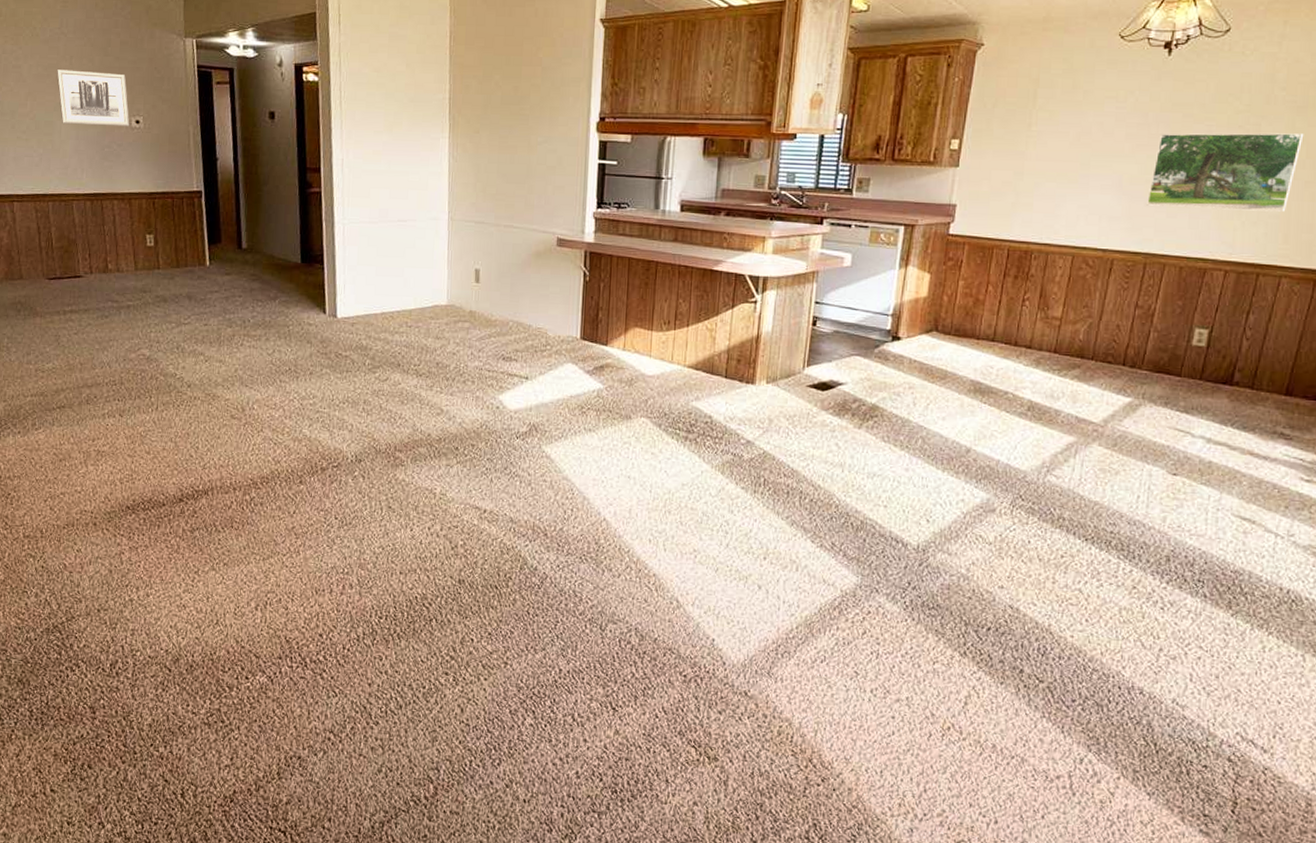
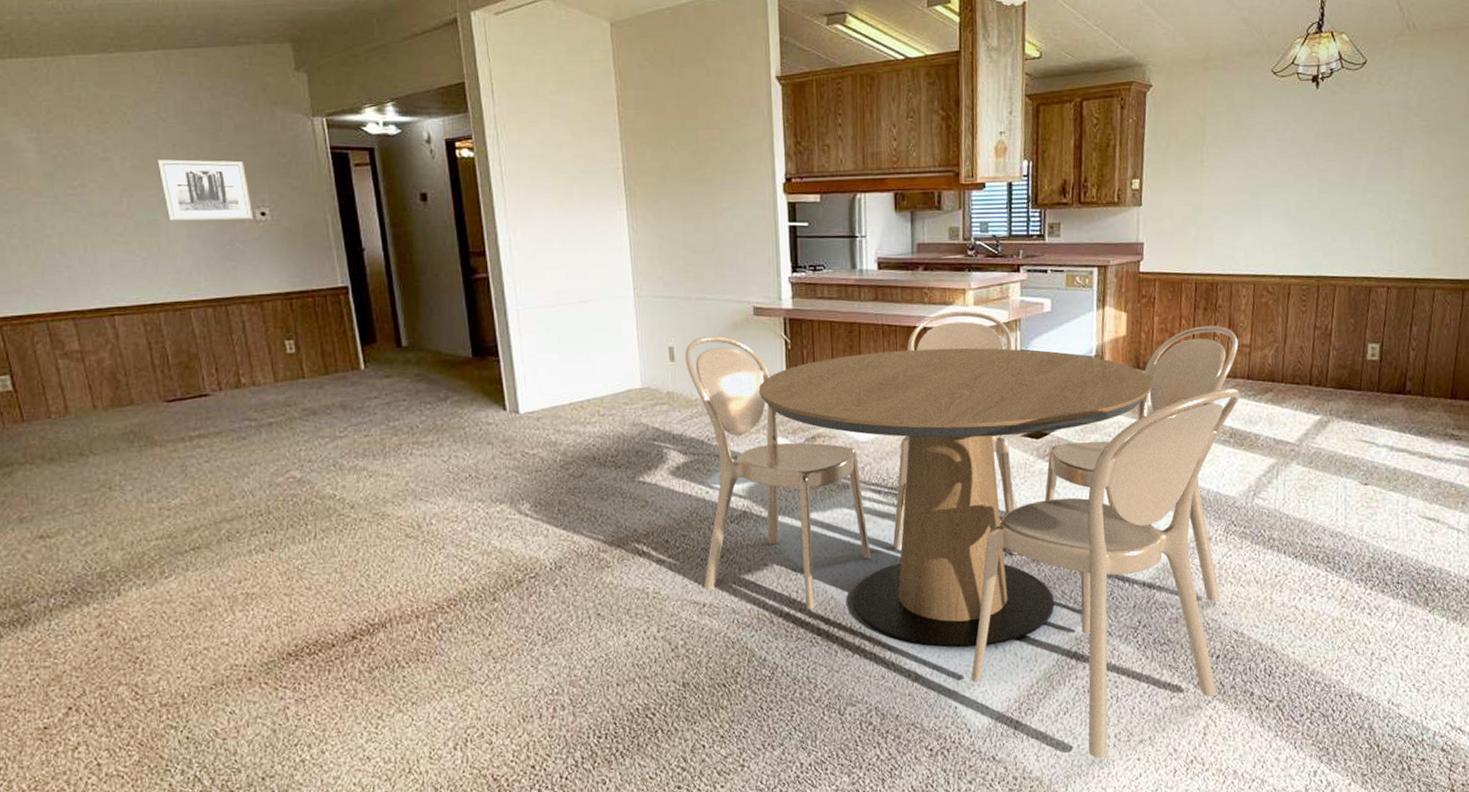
dining table: none [487,258,1048,710] -> present [685,311,1241,758]
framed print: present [1147,133,1304,212] -> none [1313,155,1439,231]

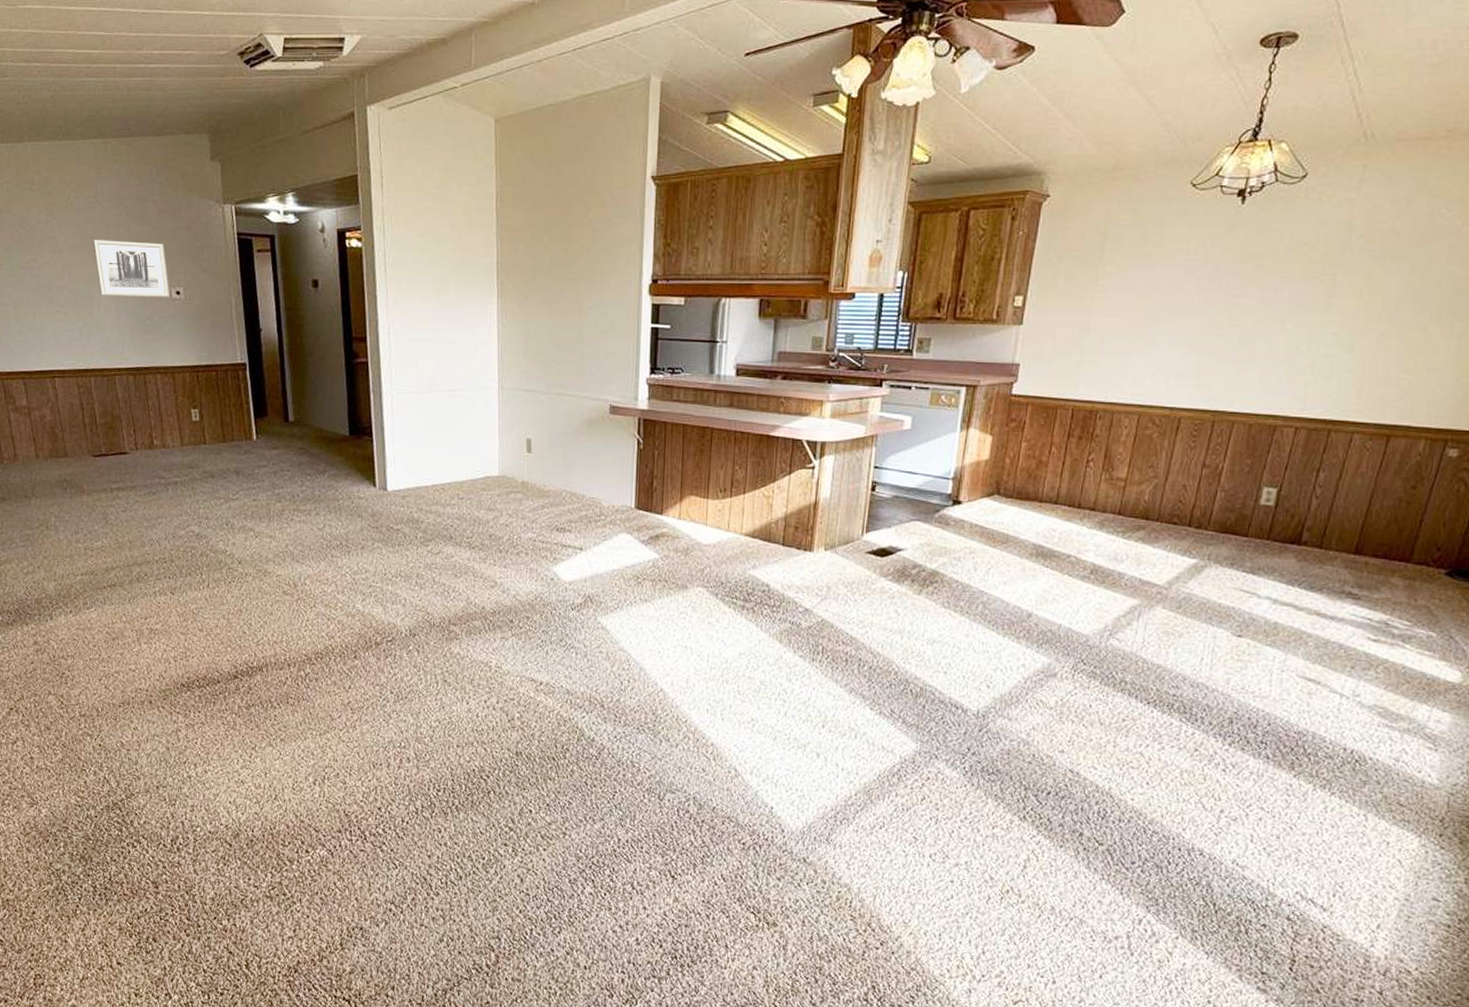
dining table: present [685,311,1241,758] -> none [541,423,1113,875]

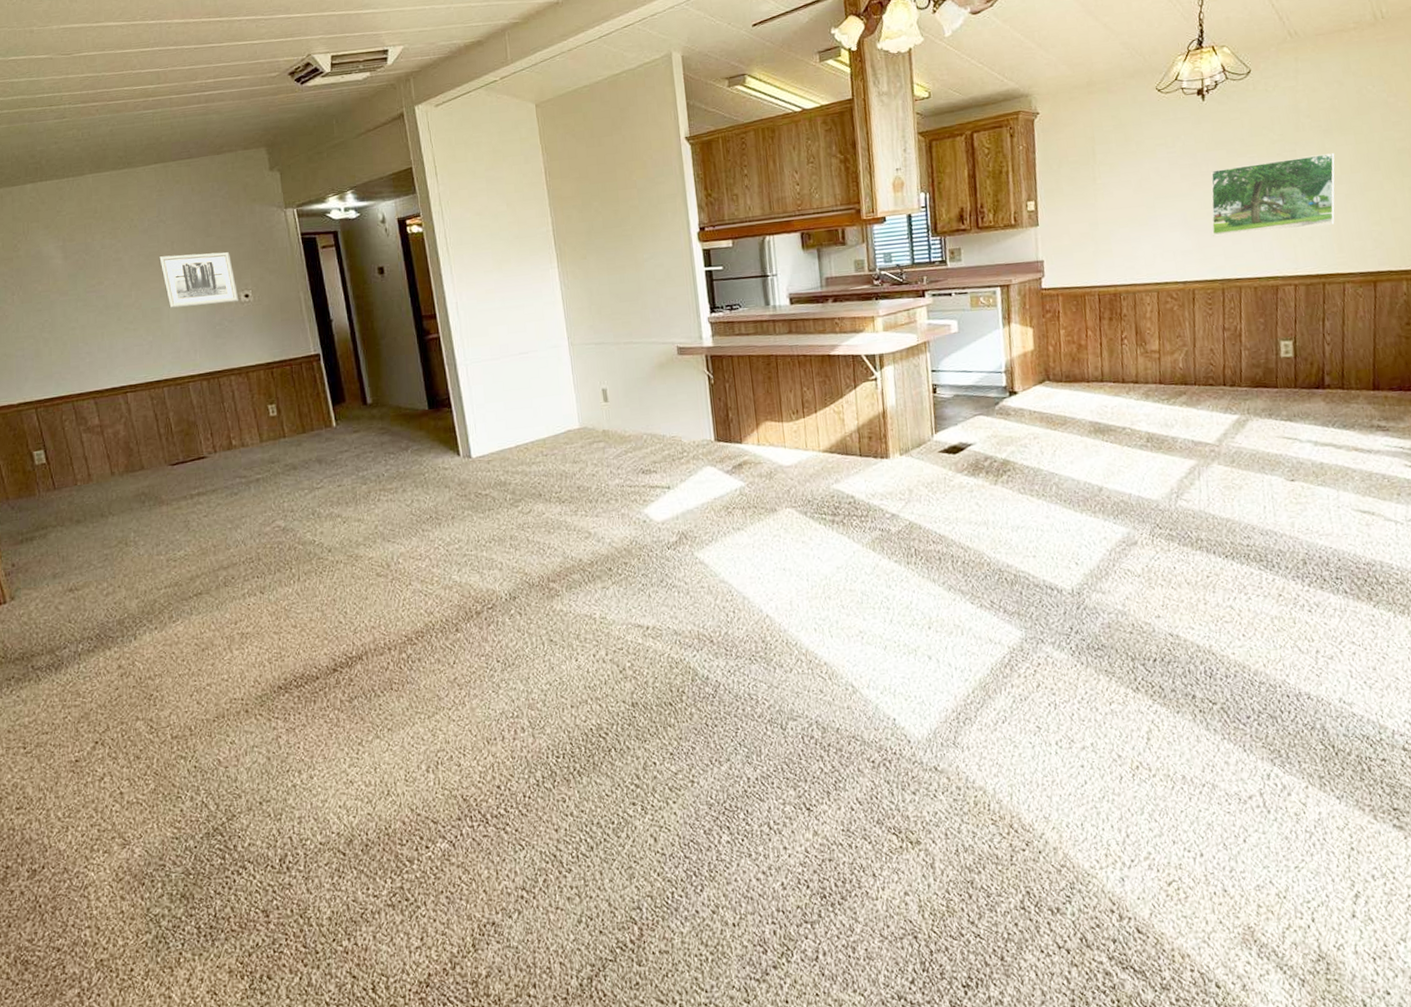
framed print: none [1216,283,1381,365] -> present [1211,153,1335,236]

